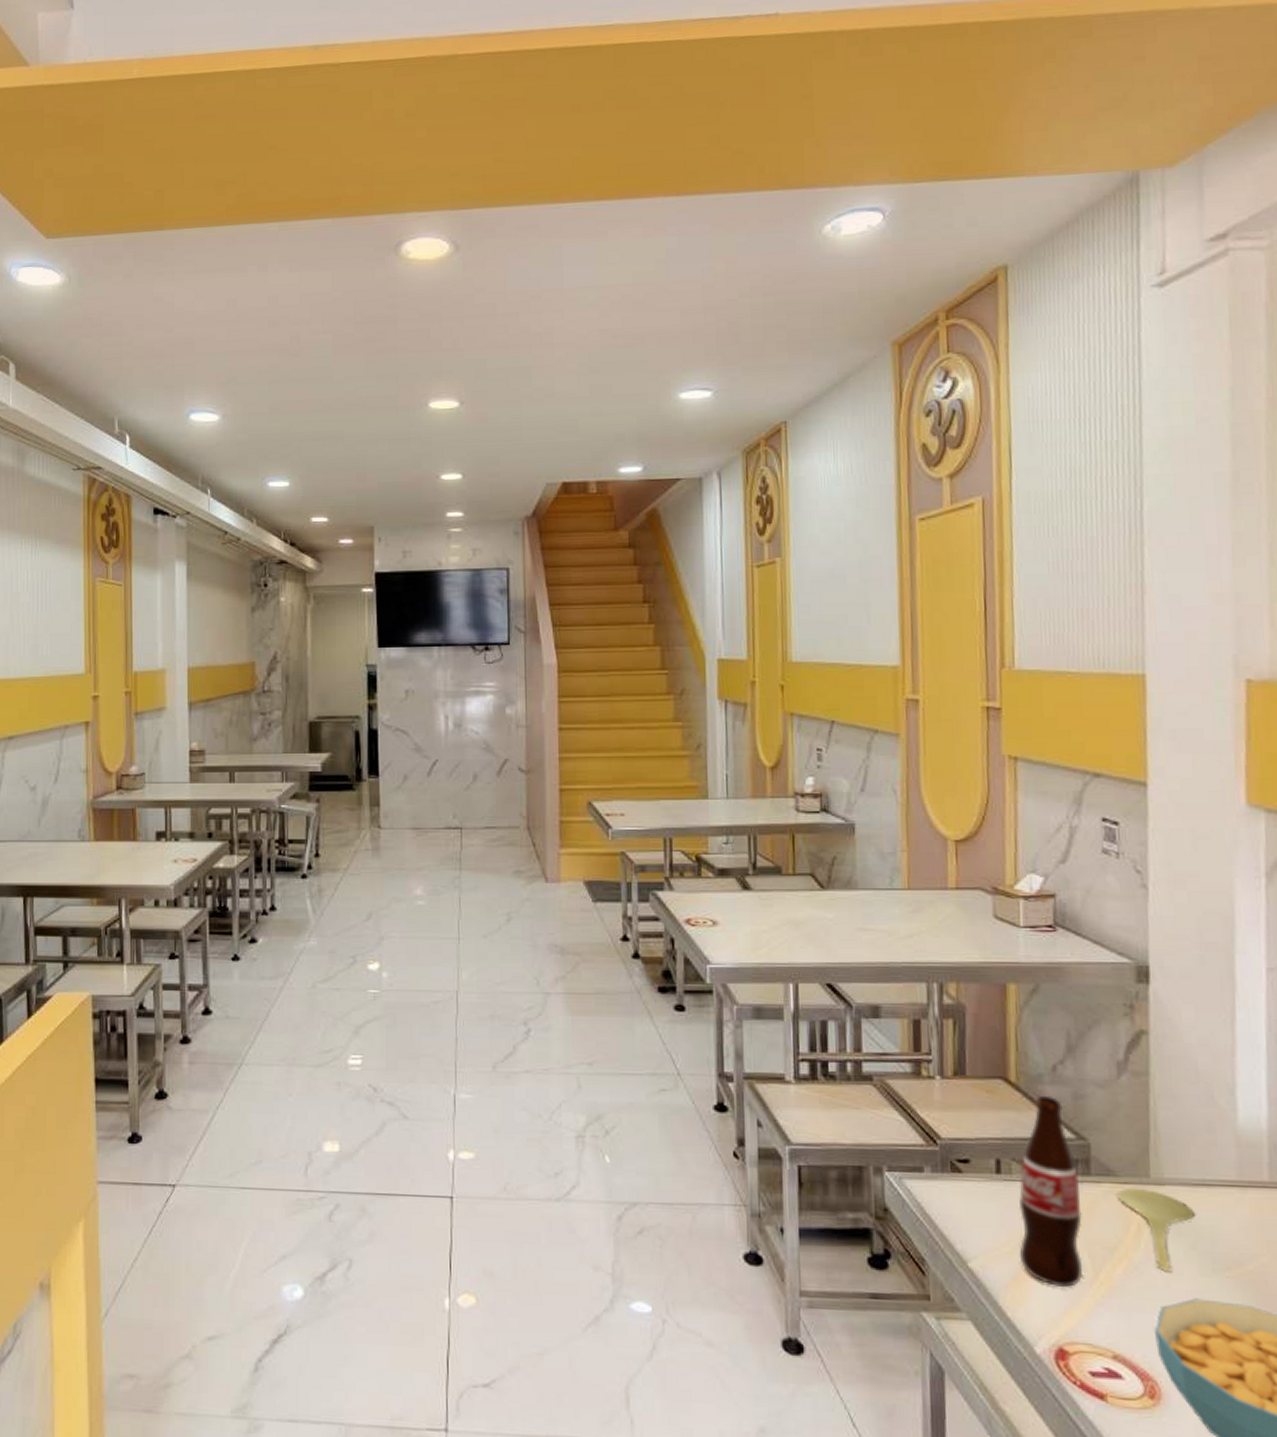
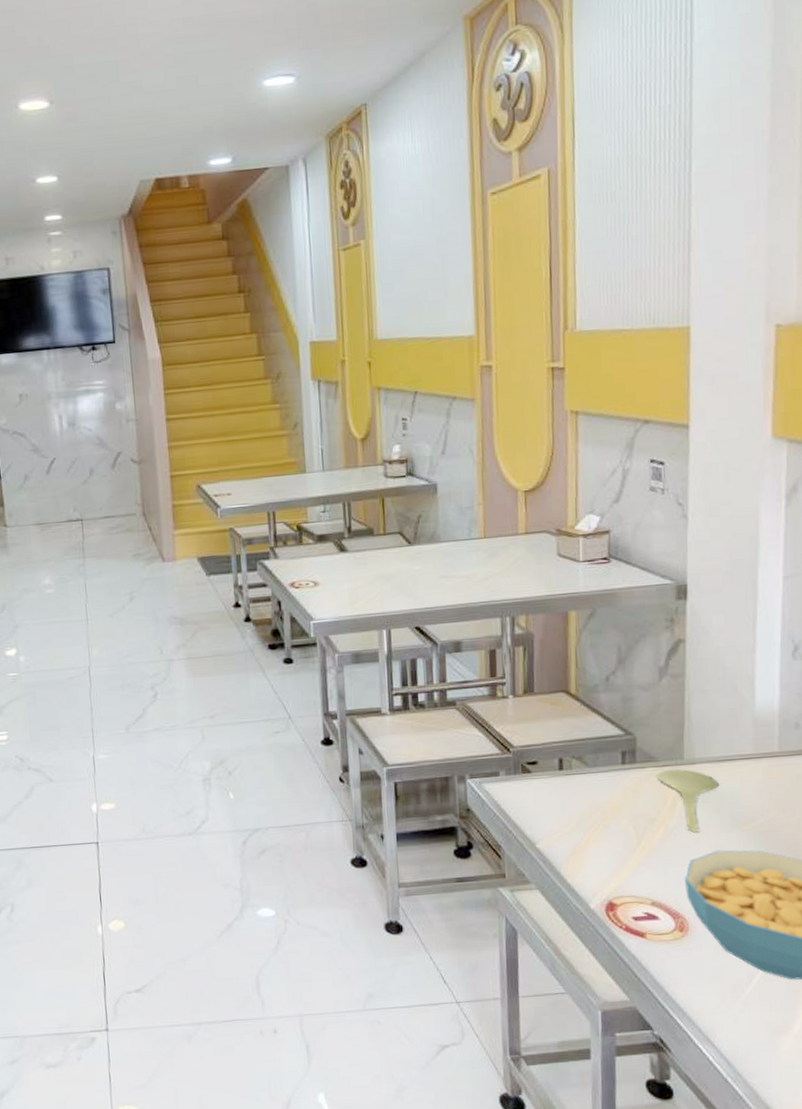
bottle: present [1018,1095,1084,1287] -> none [577,701,629,855]

